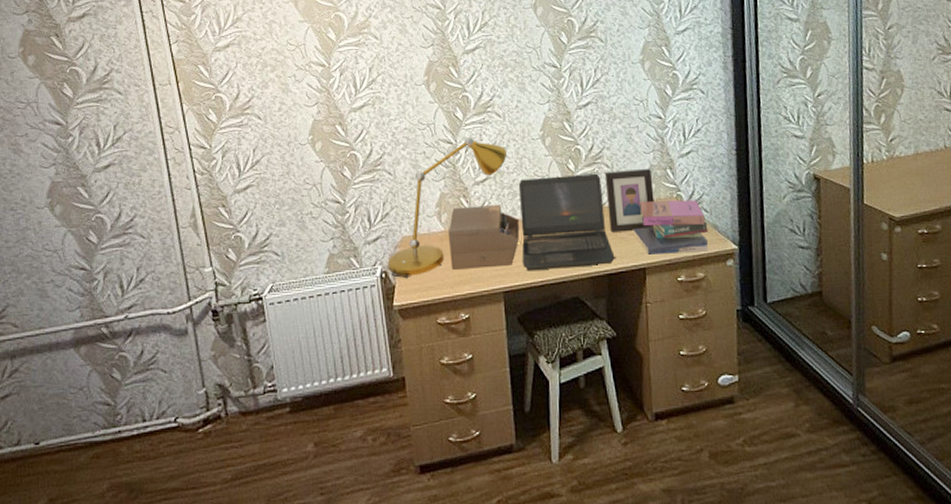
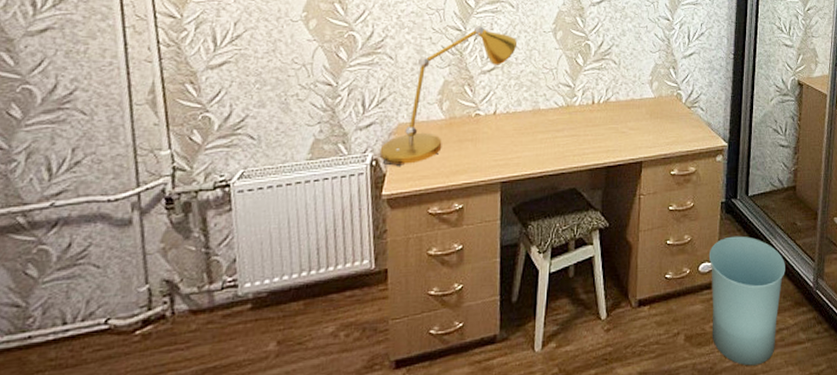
sewing box: present [448,204,520,270] -> none [448,94,524,159]
laptop computer: present [518,173,615,270] -> none [523,69,614,161]
picture frame: present [604,168,654,233] -> none [611,66,656,127]
books: present [632,199,708,254] -> none [633,97,702,149]
waste bin: none [727,346,819,489] -> present [708,236,785,366]

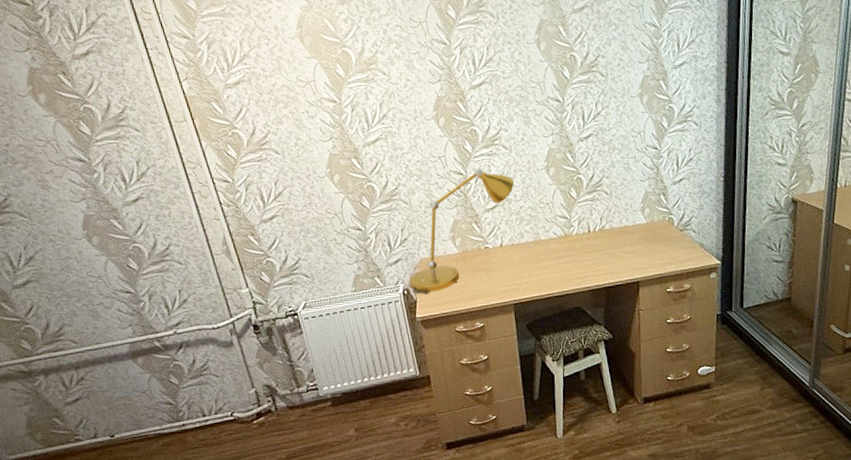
waste bin: present [708,236,785,366] -> none [706,343,781,451]

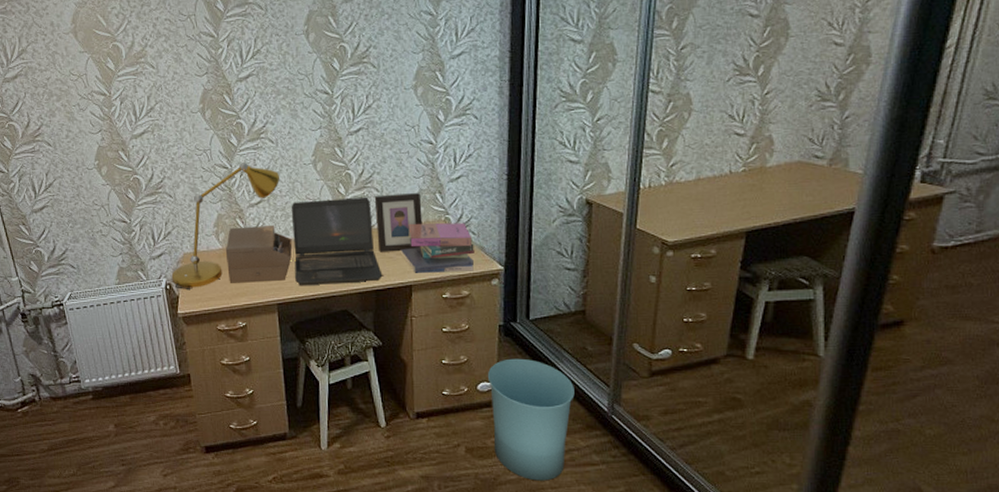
sewing box: none [462,228,528,286] -> present [225,224,293,283]
laptop computer: none [525,199,612,285] -> present [291,197,383,285]
picture frame: none [604,194,648,252] -> present [374,192,423,252]
books: none [628,222,695,270] -> present [400,222,474,273]
waste bin: none [706,343,781,451] -> present [487,358,575,481]

